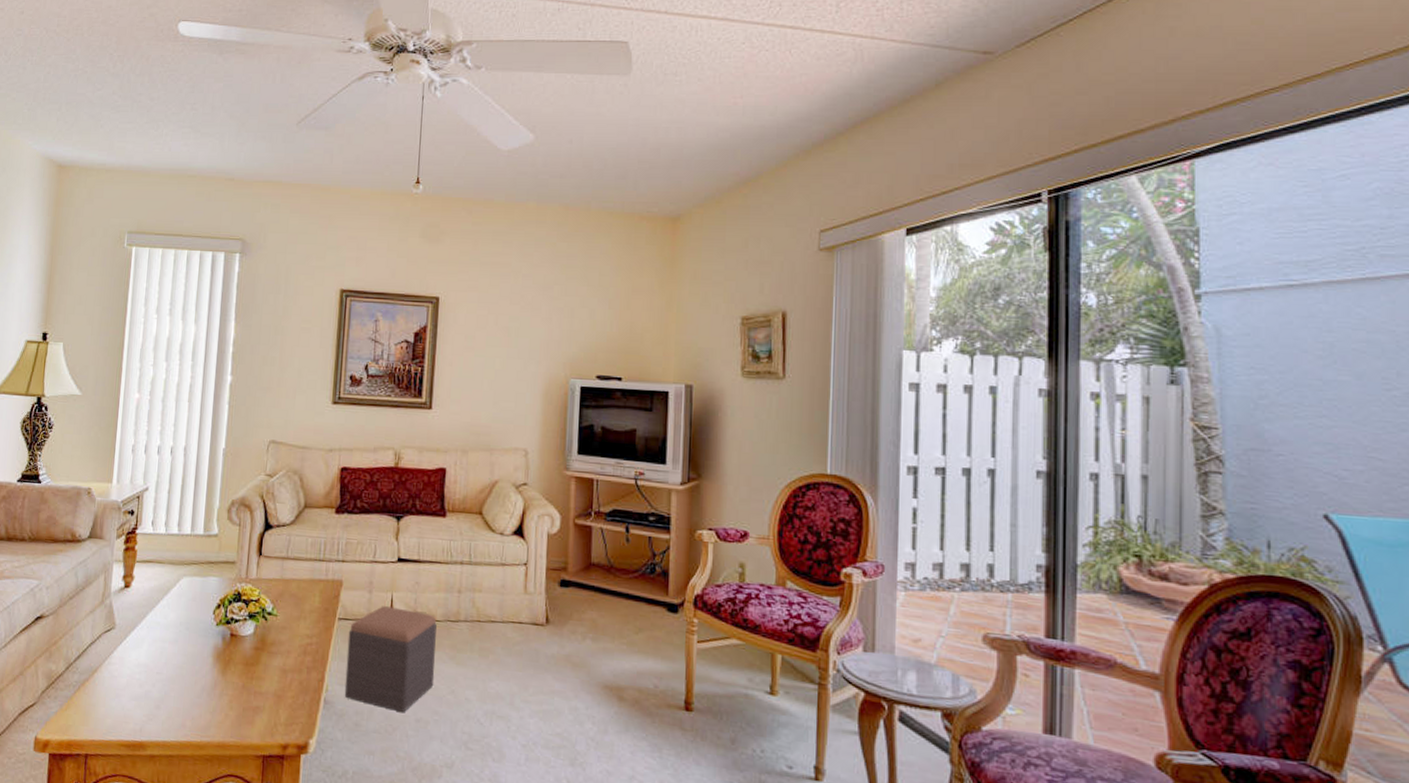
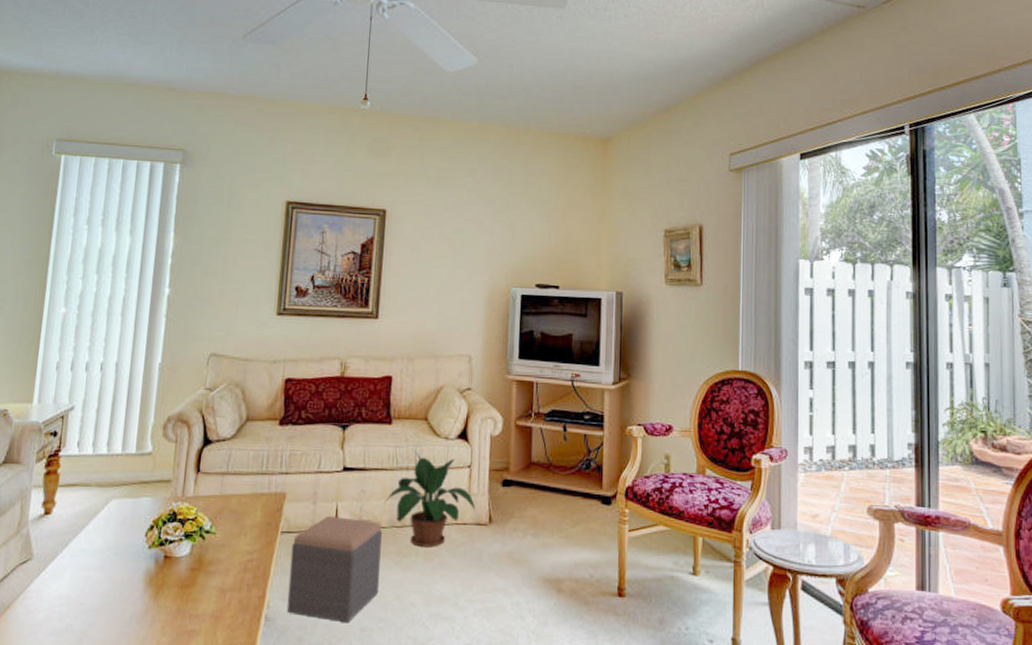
potted plant: none [438,545,533,644] -> present [384,451,476,547]

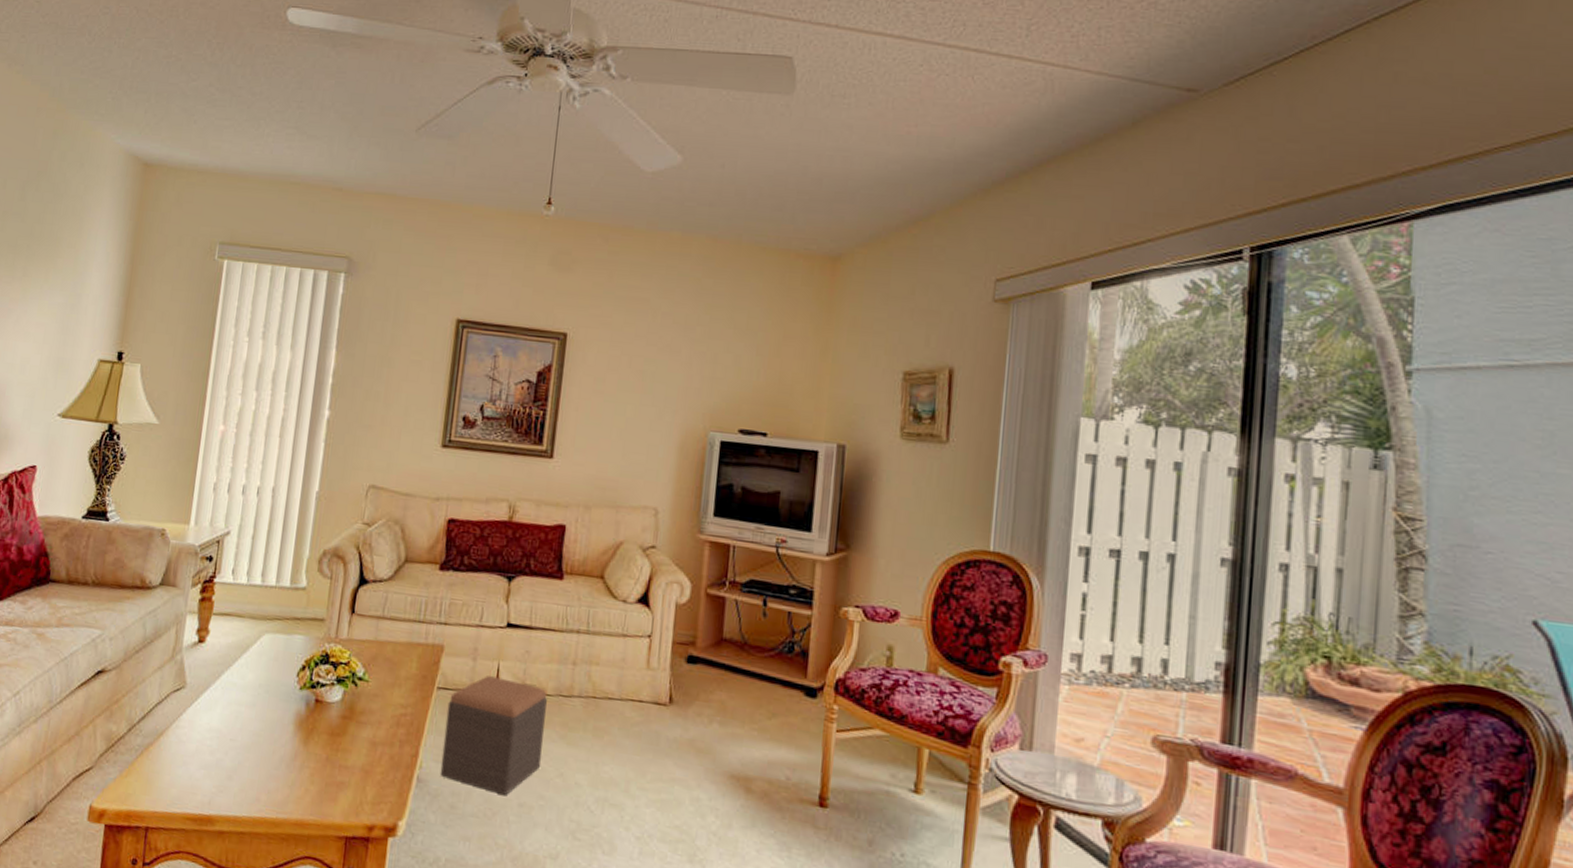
potted plant: present [384,451,476,547] -> none [550,612,655,724]

